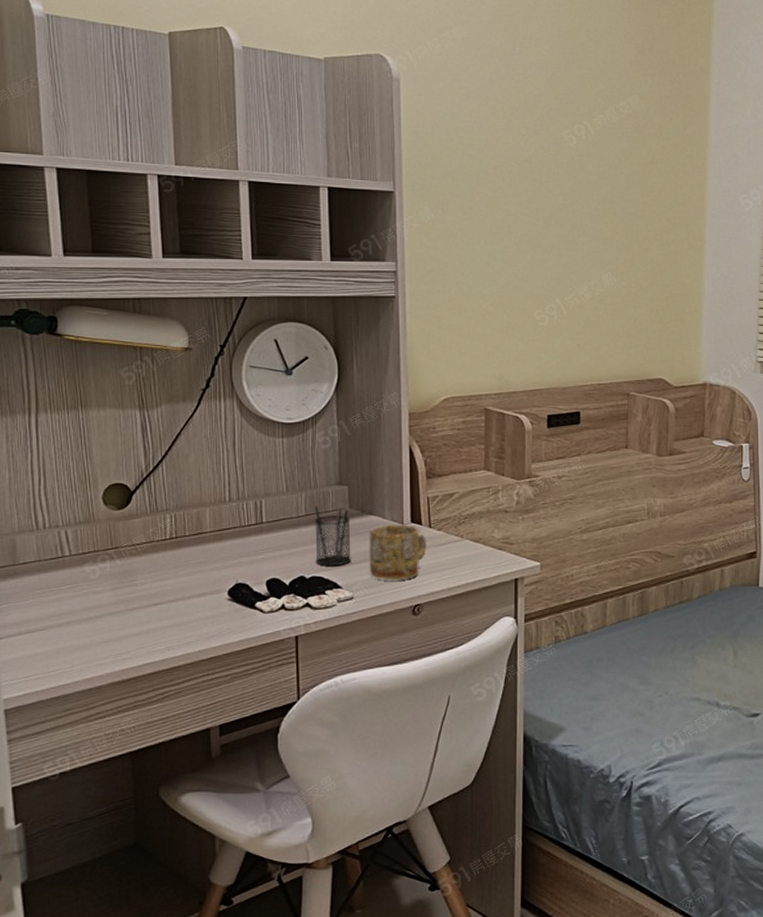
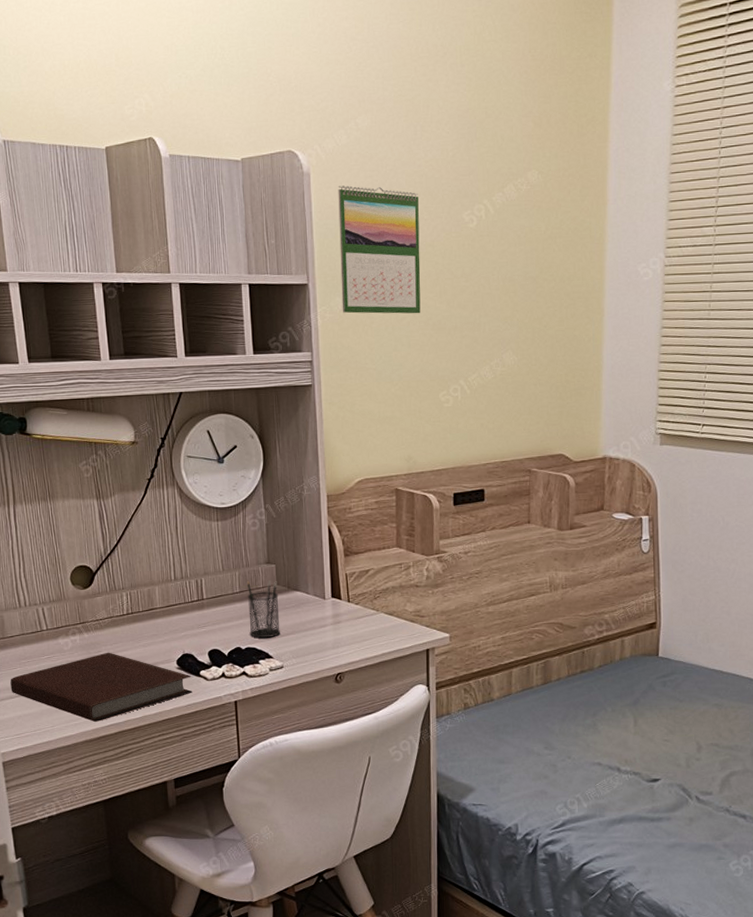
notebook: none [20,581,246,661] -> present [10,652,193,722]
mug: present [369,525,426,581] -> none [295,600,346,651]
calendar: none [430,94,517,230] -> present [338,185,421,314]

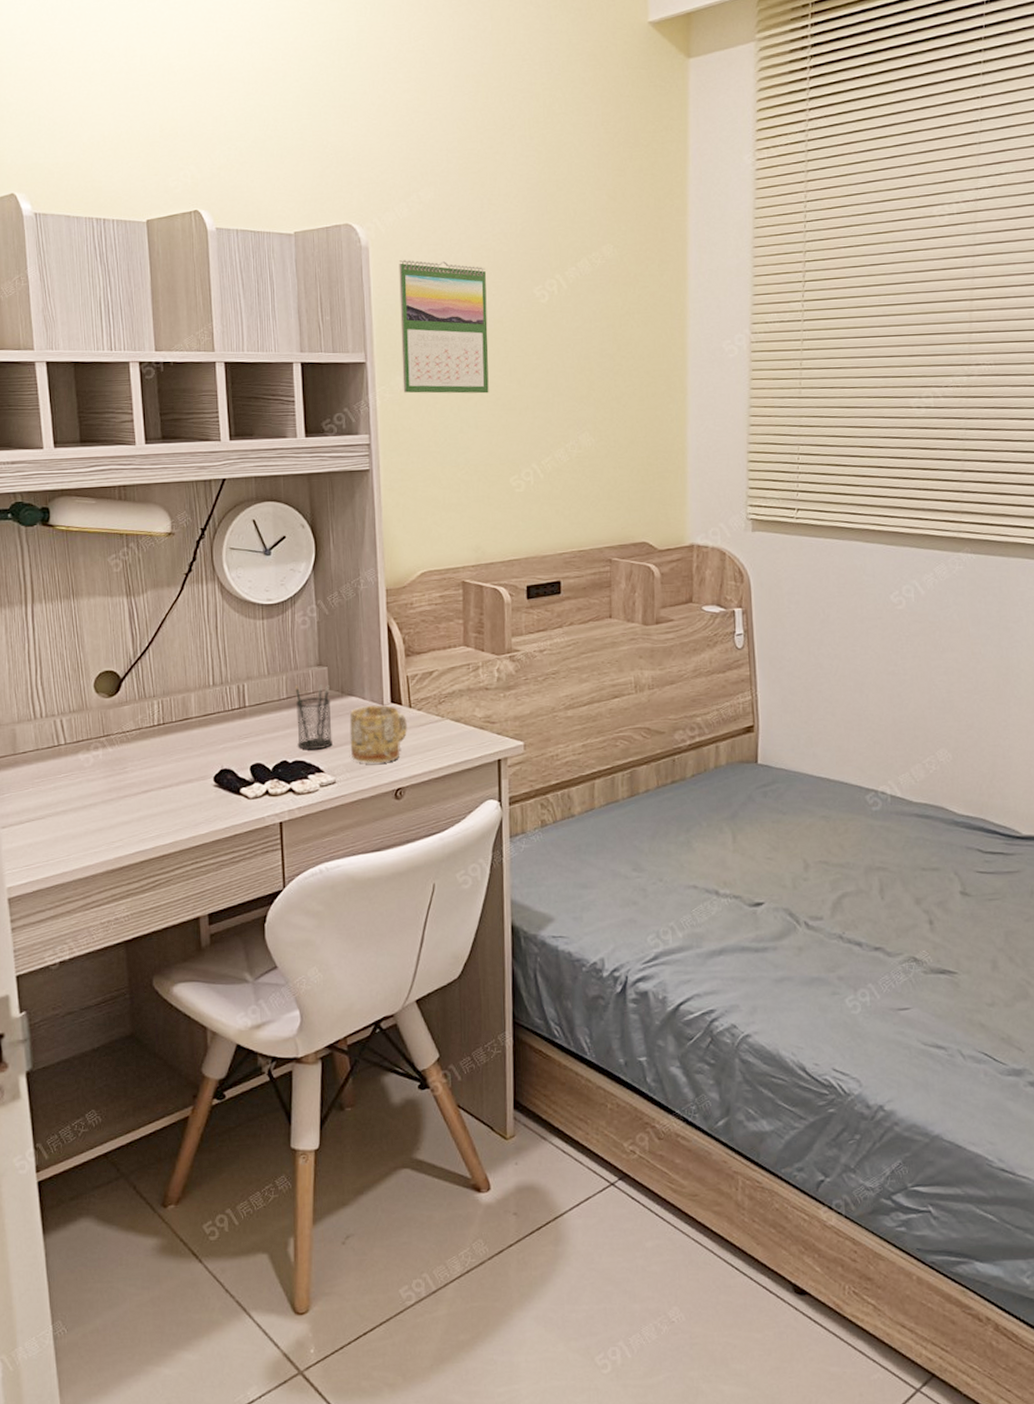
notebook: present [10,652,193,722] -> none [21,768,232,849]
mug: none [295,600,346,651] -> present [349,705,407,764]

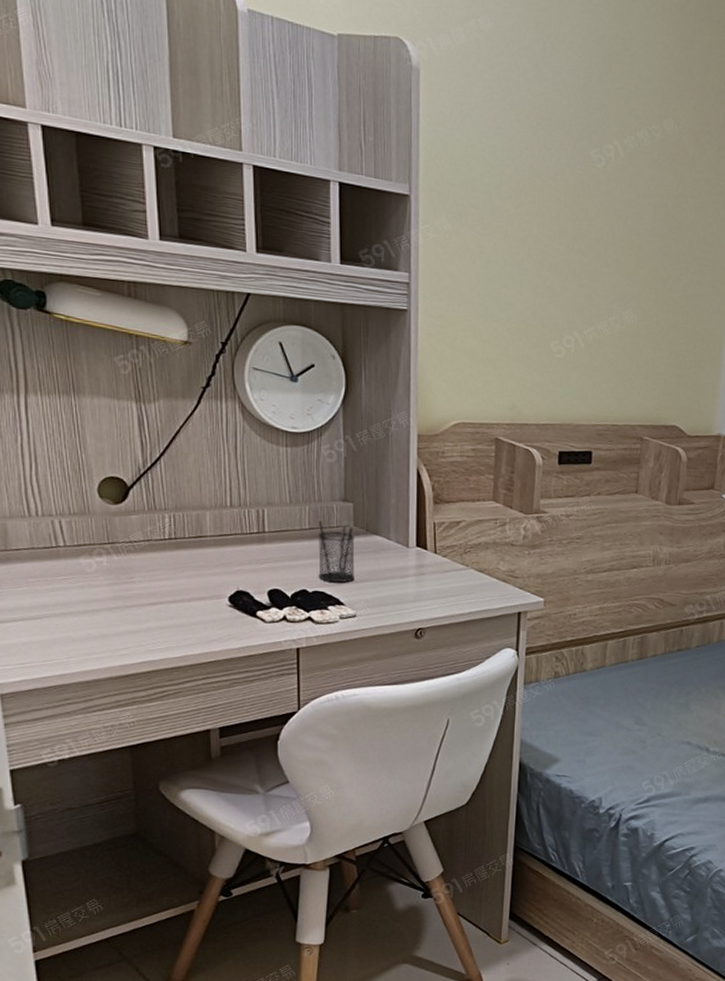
mug: present [349,705,407,764] -> none [372,546,431,603]
calendar: present [399,260,489,394] -> none [448,90,544,252]

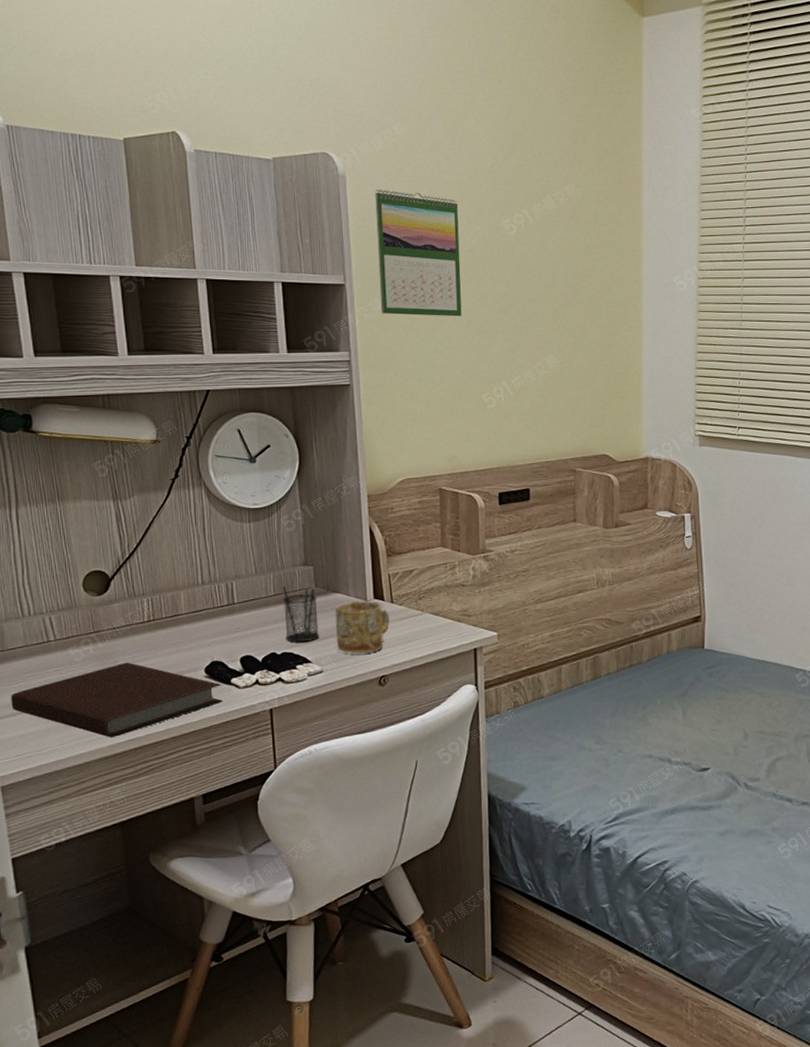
notebook: none [14,579,247,657] -> present [11,662,223,737]
mug: none [372,546,431,603] -> present [334,601,390,654]
calendar: none [448,90,544,252] -> present [375,189,462,317]

